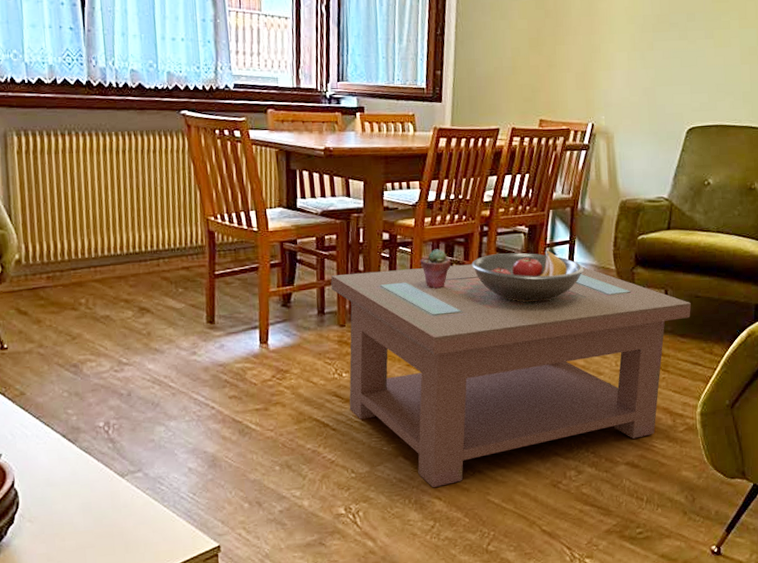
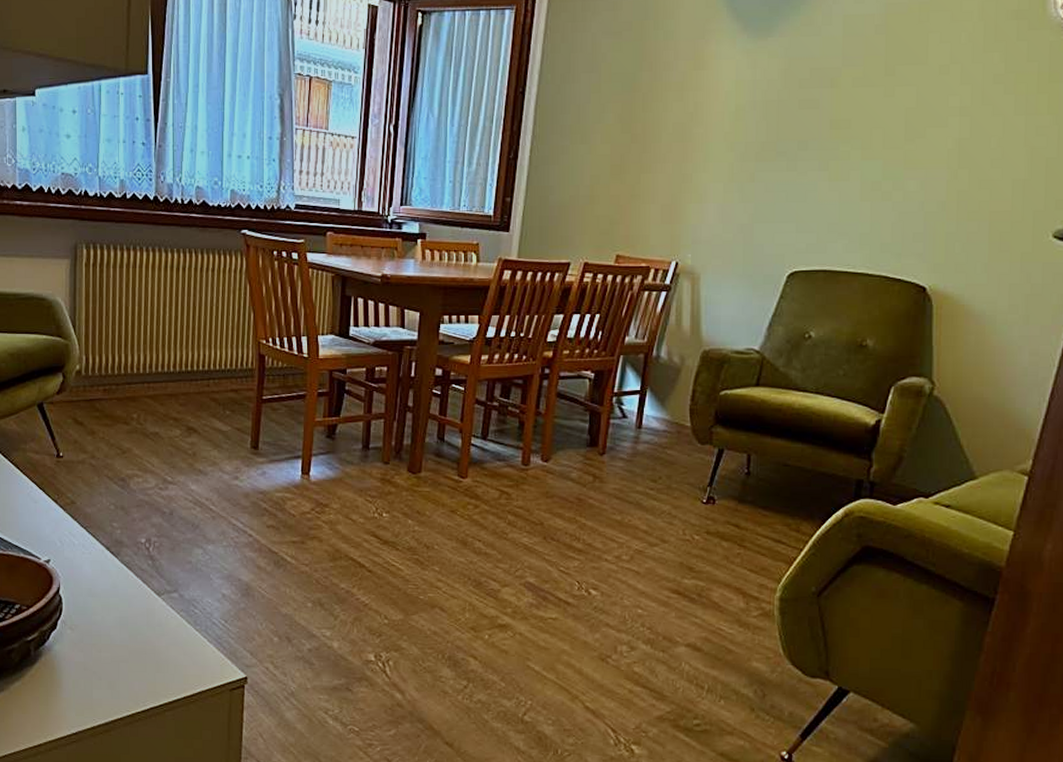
coffee table: present [331,264,692,488] -> none [378,408,779,646]
potted succulent: present [421,249,451,289] -> none [474,389,506,432]
fruit bowl: present [471,249,585,303] -> none [528,399,655,456]

